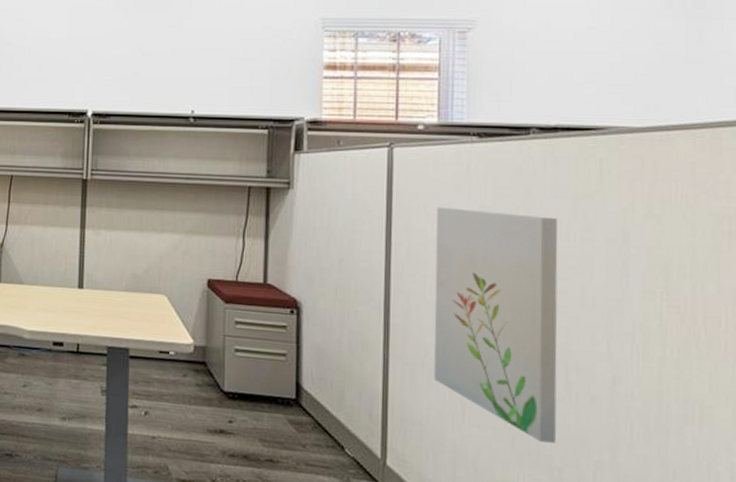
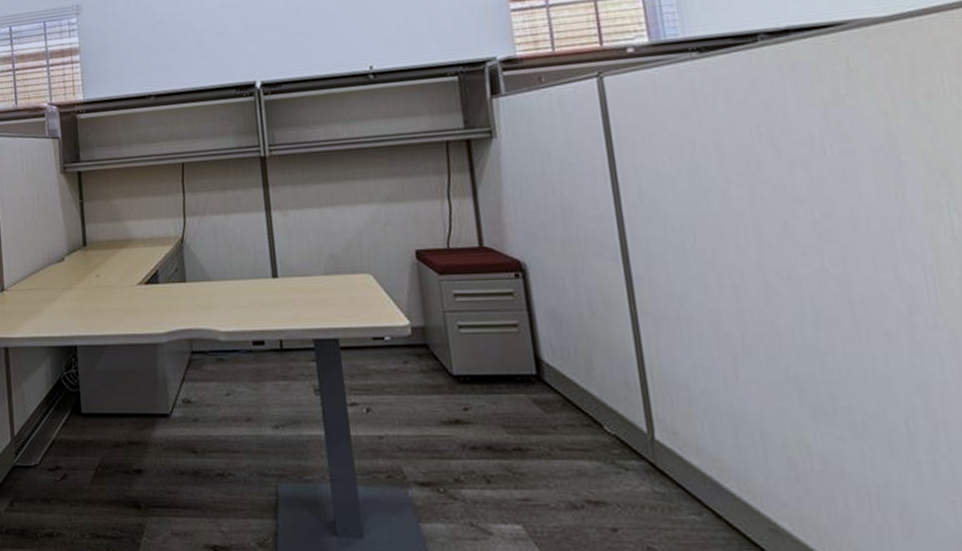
wall art: present [434,207,558,443] -> none [664,131,852,392]

